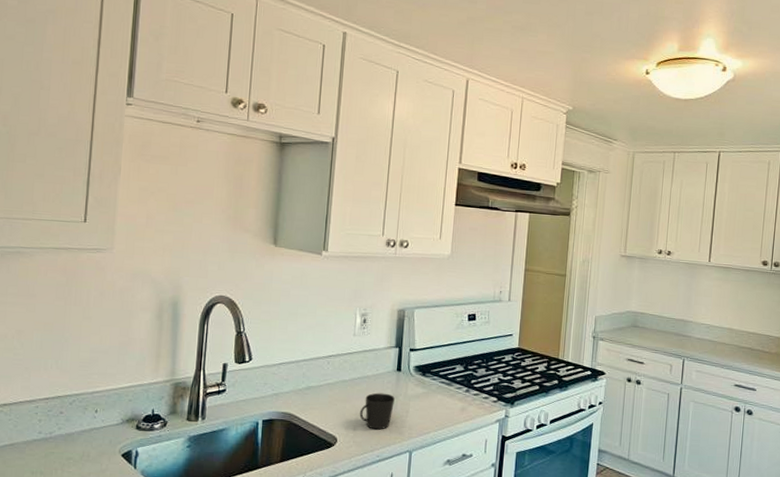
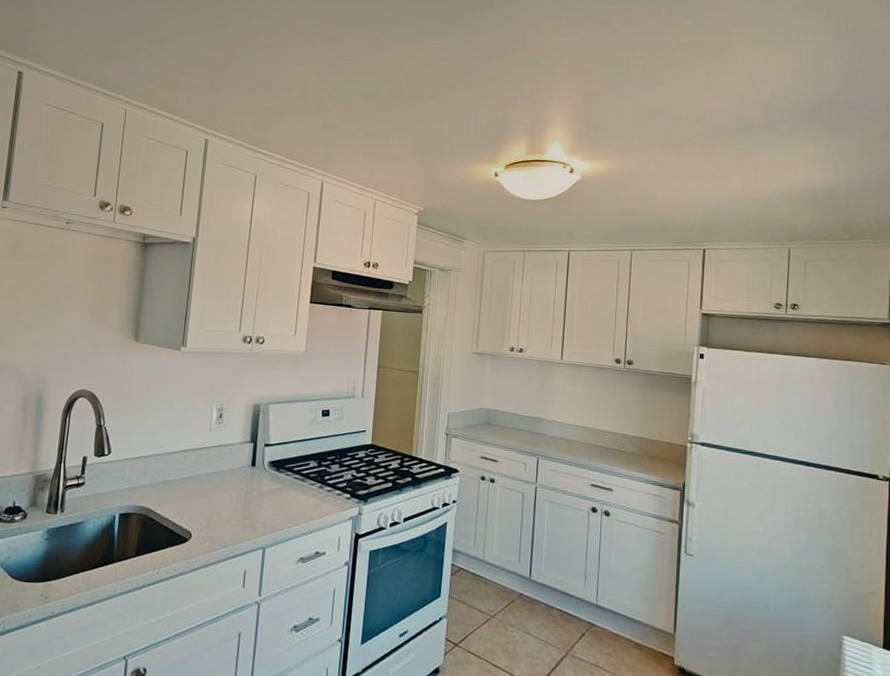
cup: present [359,392,395,430] -> none [214,487,249,526]

